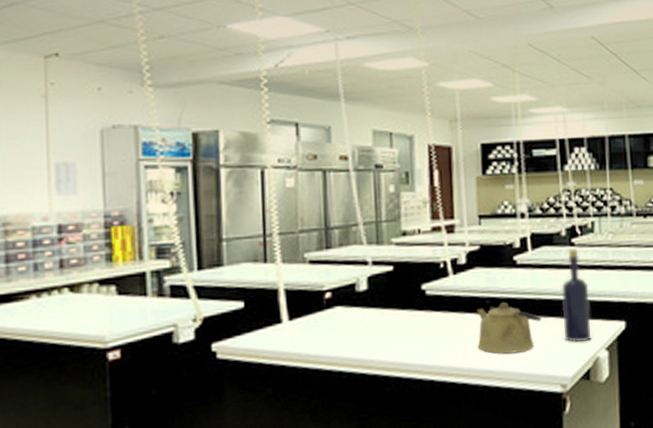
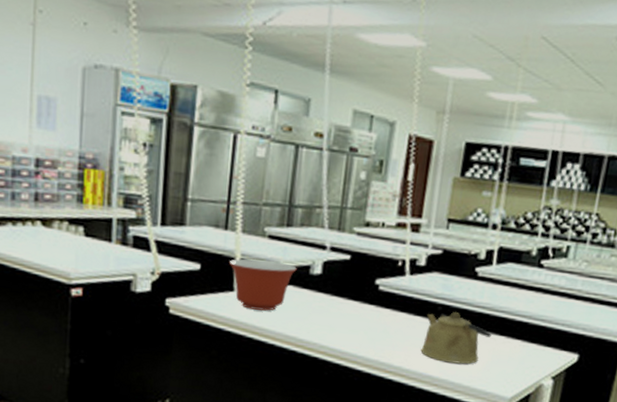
mixing bowl: none [272,285,342,338] -> present [228,259,297,311]
bottle: present [562,249,592,343] -> none [511,270,549,367]

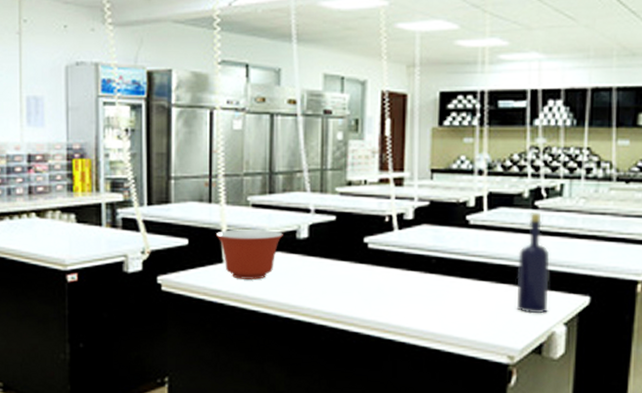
kettle: present [421,312,492,364] -> none [419,264,492,317]
bottle: none [511,270,549,367] -> present [516,212,550,314]

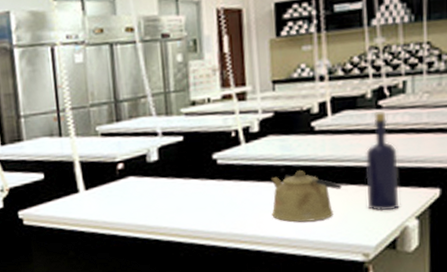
mixing bowl: present [215,229,283,280] -> none [69,156,134,207]
kettle: none [419,264,492,317] -> present [271,170,342,222]

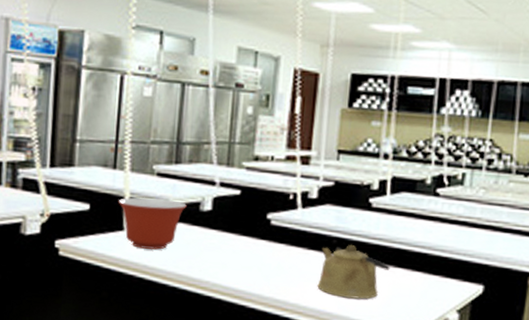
mixing bowl: none [69,156,134,207] -> present [118,197,187,250]
bottle: present [366,111,400,211] -> none [413,199,448,300]

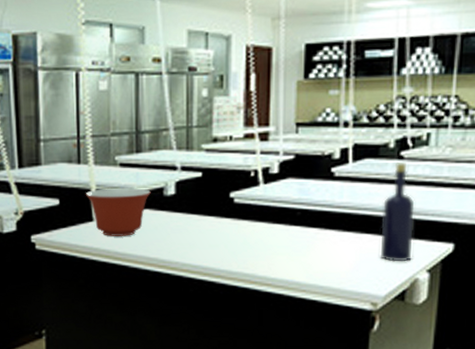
kettle: present [317,245,390,299] -> none [284,216,356,267]
bottle: none [413,199,448,300] -> present [381,162,415,262]

